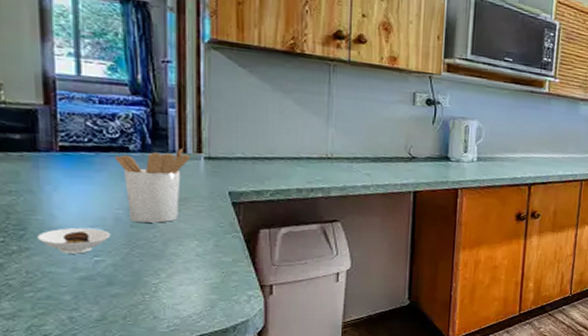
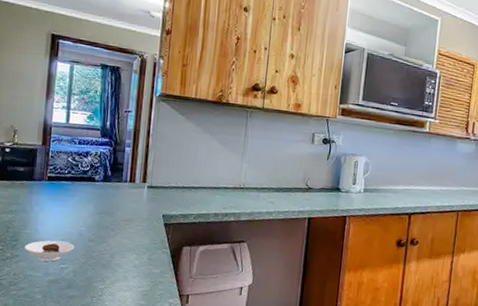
utensil holder: present [115,148,191,223] -> none [84,179,138,239]

